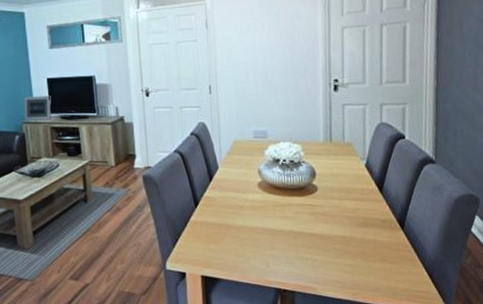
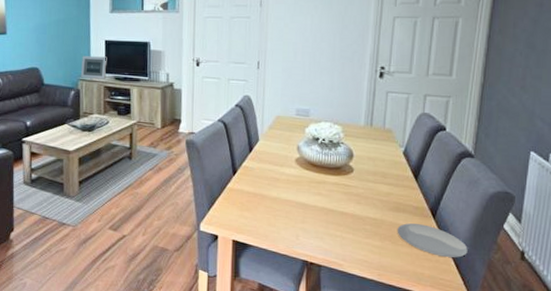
plate: none [367,237,439,269] -> present [397,223,468,258]

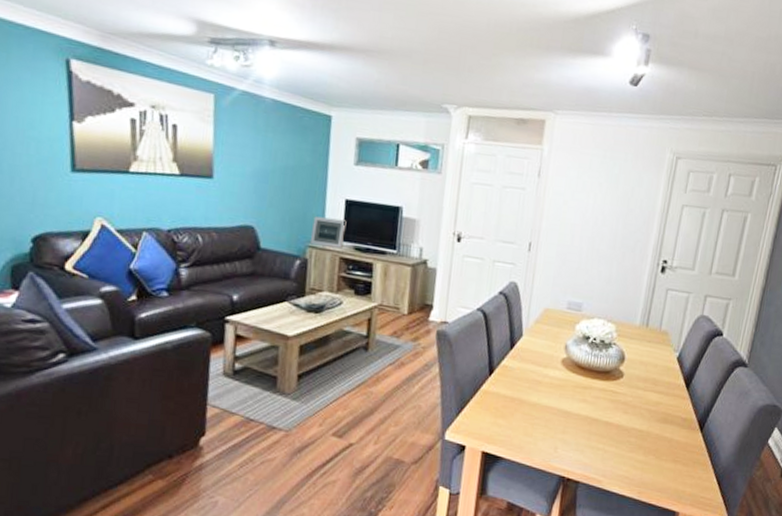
plate: present [397,223,468,258] -> none [662,436,731,475]

